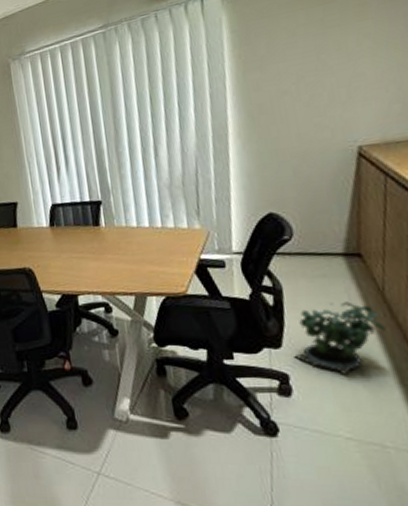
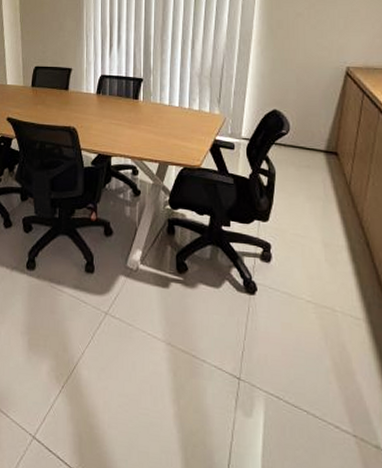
potted plant: present [294,301,386,376] -> none [277,189,348,250]

